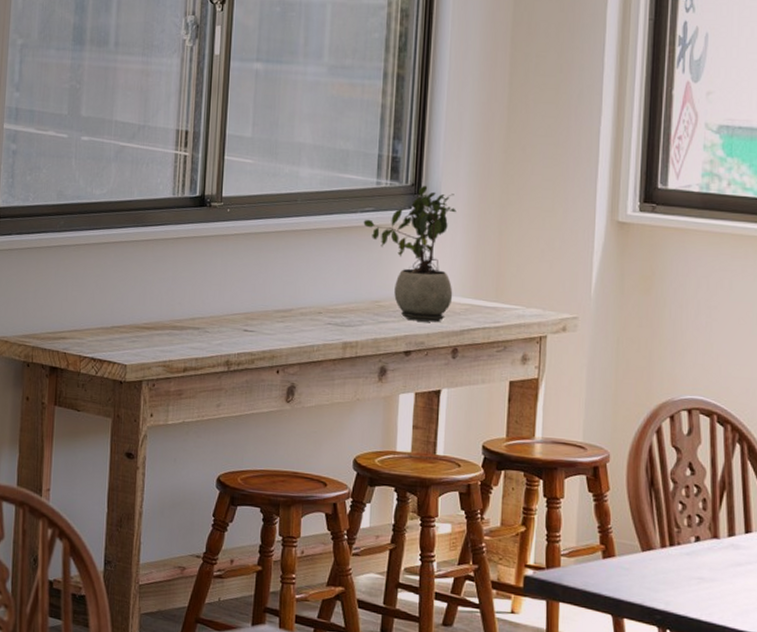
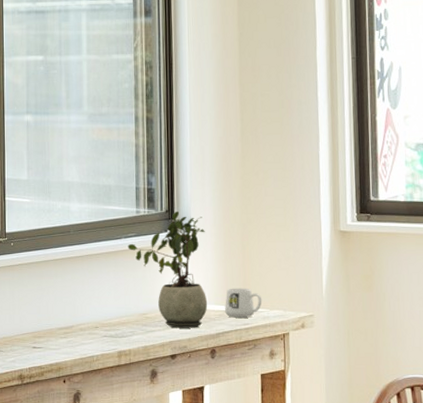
mug: none [473,279,518,315] -> present [225,288,262,318]

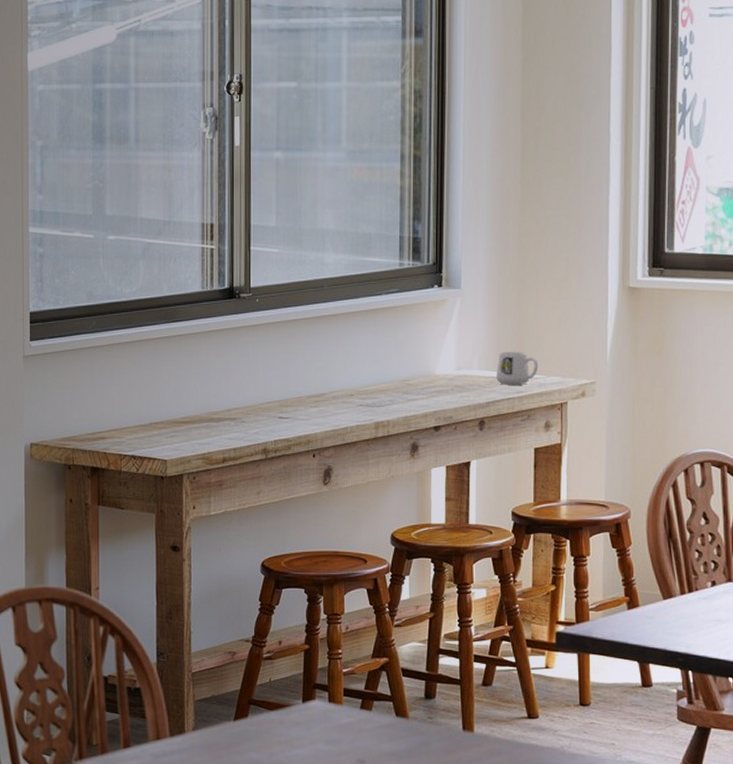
potted plant: present [127,211,208,328] -> none [388,263,477,397]

